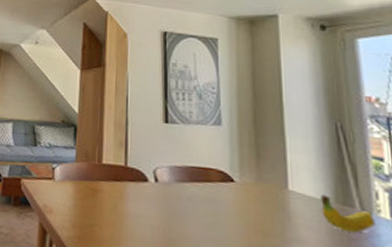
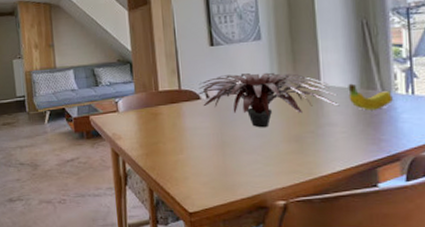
plant: none [138,158,311,231] -> present [191,72,340,128]

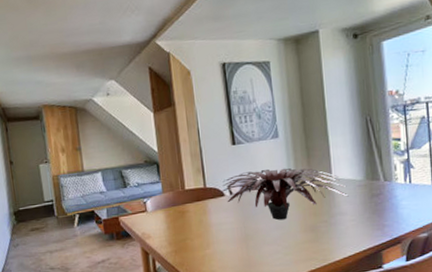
fruit: present [348,83,393,110] -> none [355,175,394,199]

